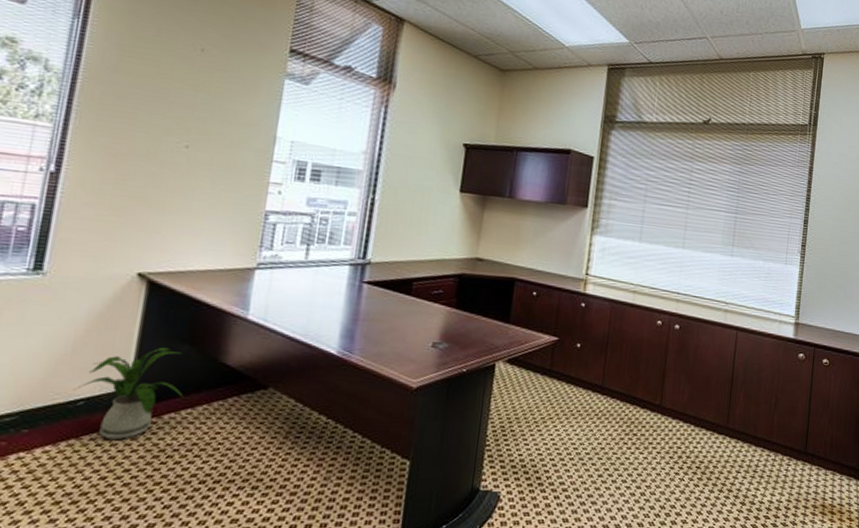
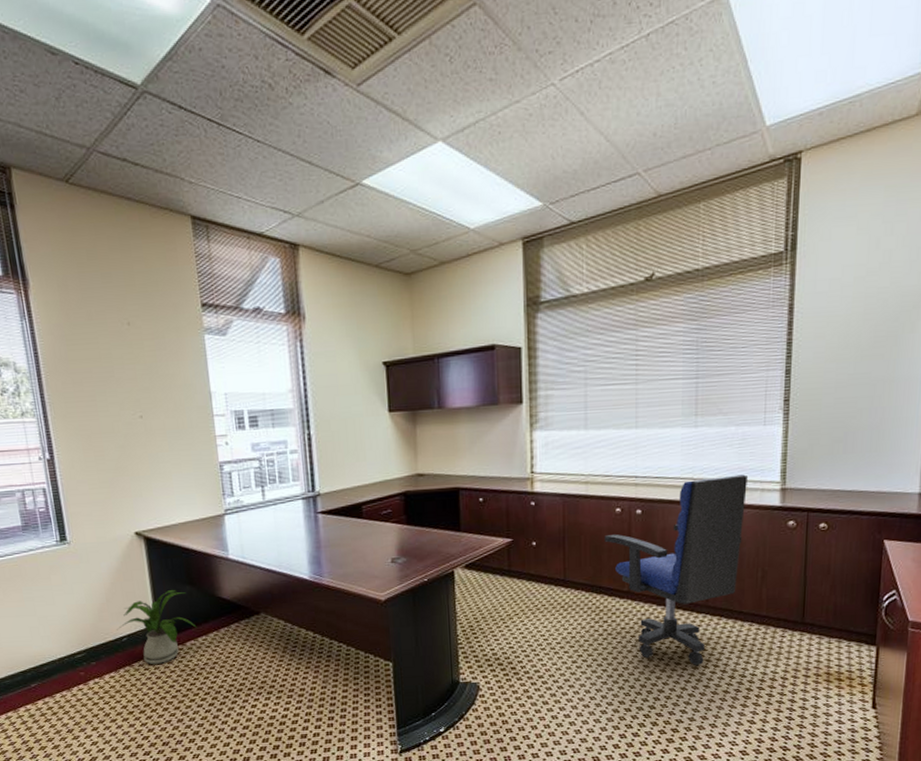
office chair: none [644,304,770,488] -> present [604,474,747,665]

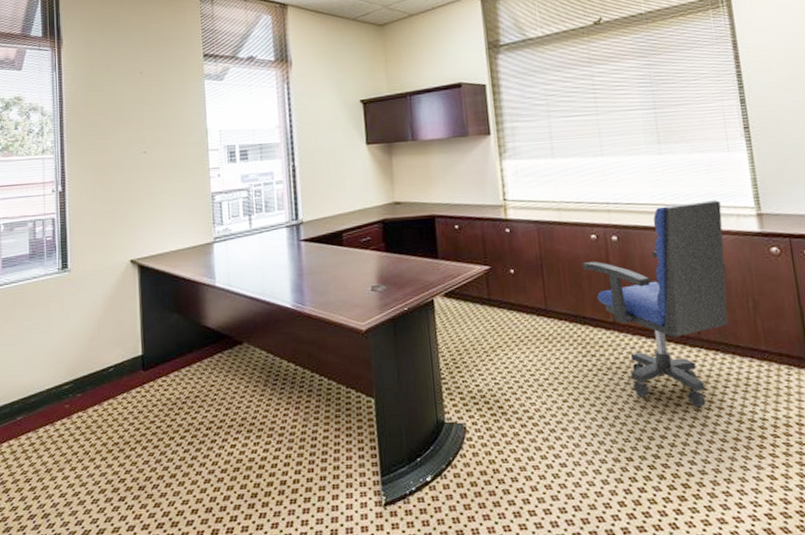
house plant: present [117,589,197,664] -> none [105,317,181,397]

